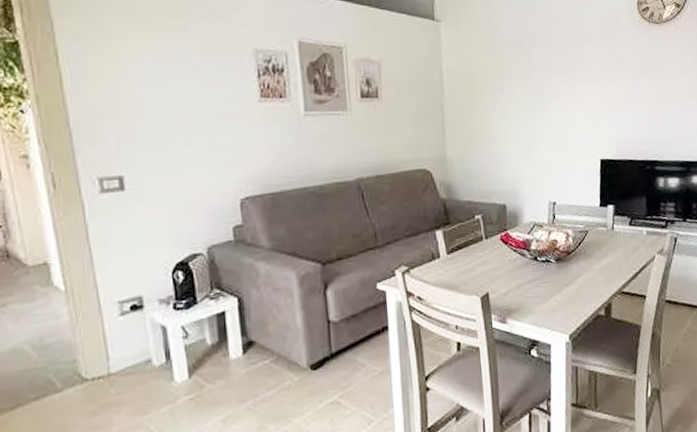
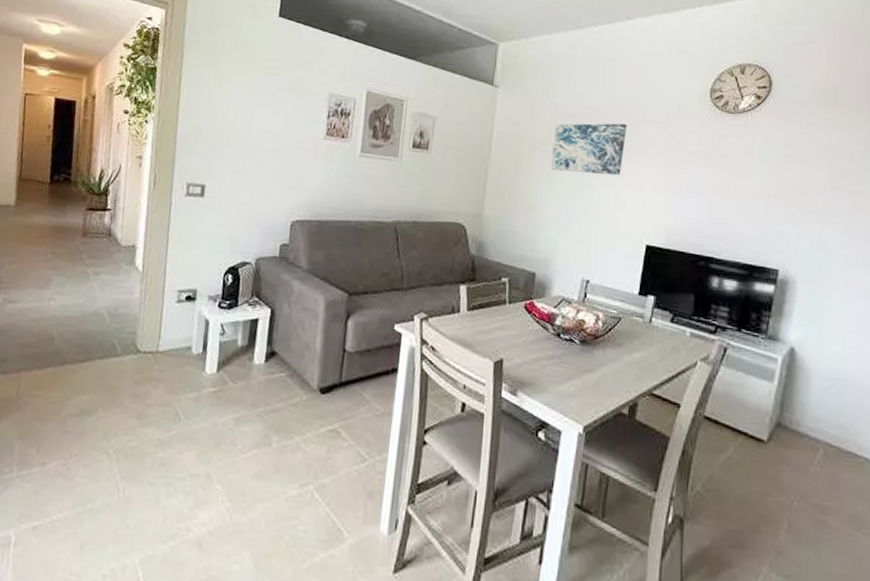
wall art: none [502,46,570,101] -> present [550,123,627,176]

